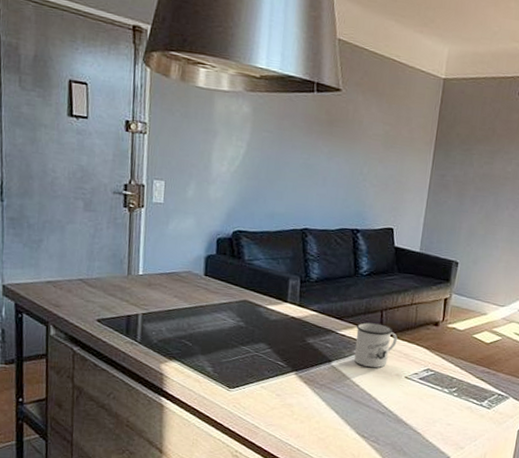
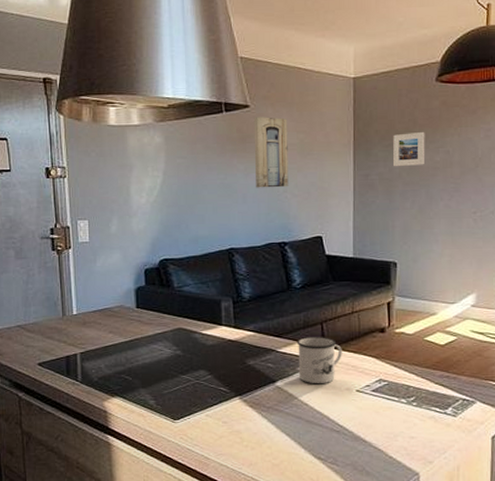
wall art: none [337,102,376,176] -> present [253,117,289,188]
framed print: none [468,140,502,174] -> present [392,131,425,167]

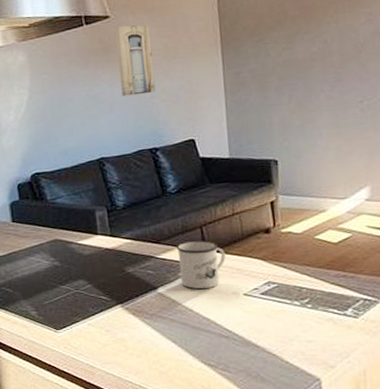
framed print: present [392,131,425,167] -> none [263,22,300,63]

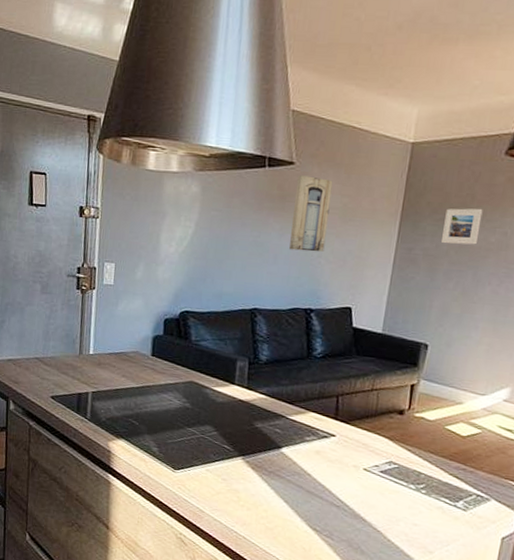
mug: present [176,241,226,290] -> none [305,408,355,457]
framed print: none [263,22,300,63] -> present [440,208,483,245]

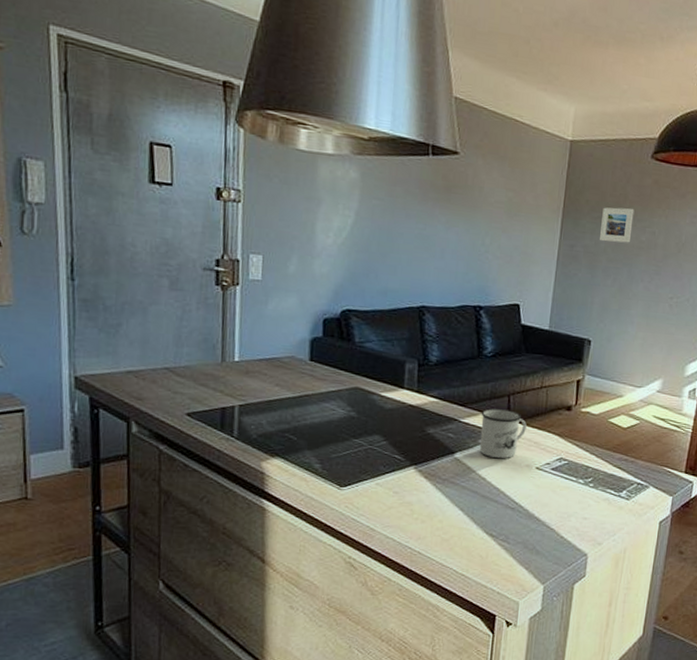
wall art: present [289,175,333,252] -> none [456,166,498,247]
mug: none [305,408,355,457] -> present [479,408,527,459]

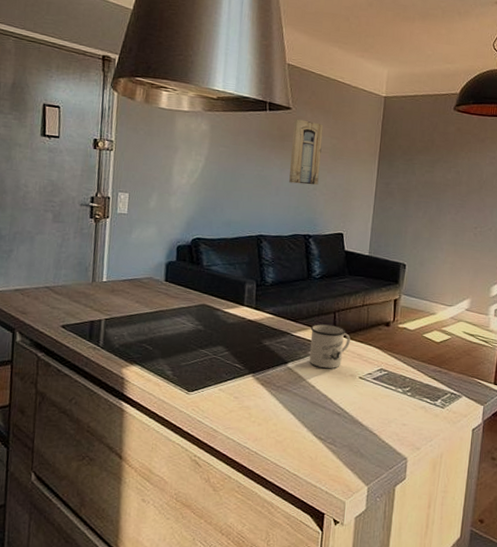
wall art: none [456,166,498,247] -> present [289,119,324,185]
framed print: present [599,207,634,243] -> none [410,151,441,181]

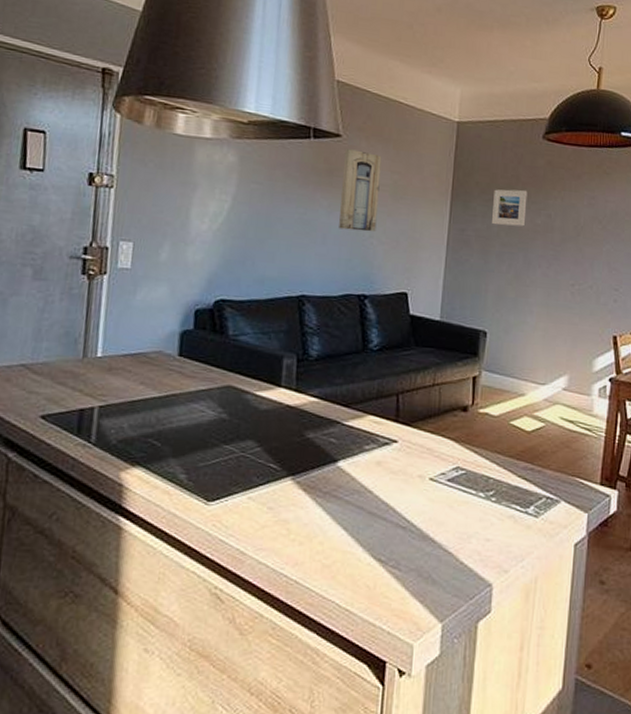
mug: present [309,324,351,369] -> none [364,409,418,468]
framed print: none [410,151,441,181] -> present [491,189,528,227]

